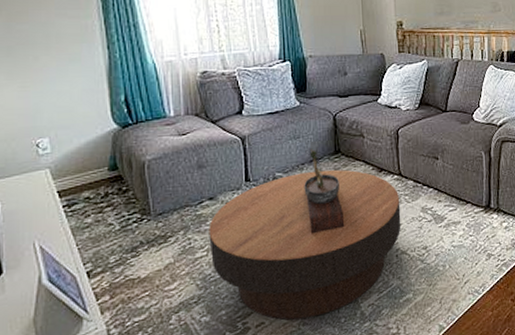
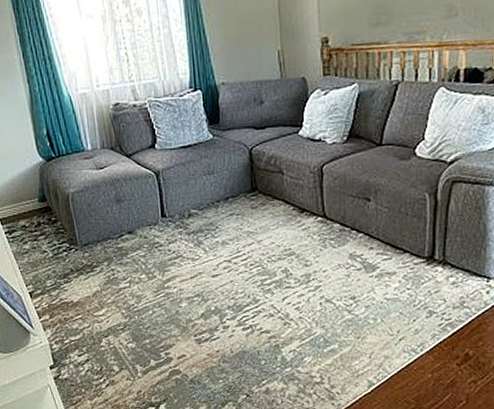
coffee table: present [209,169,401,320] -> none [129,208,326,356]
bonsai tree: present [304,148,345,234] -> none [220,185,264,274]

